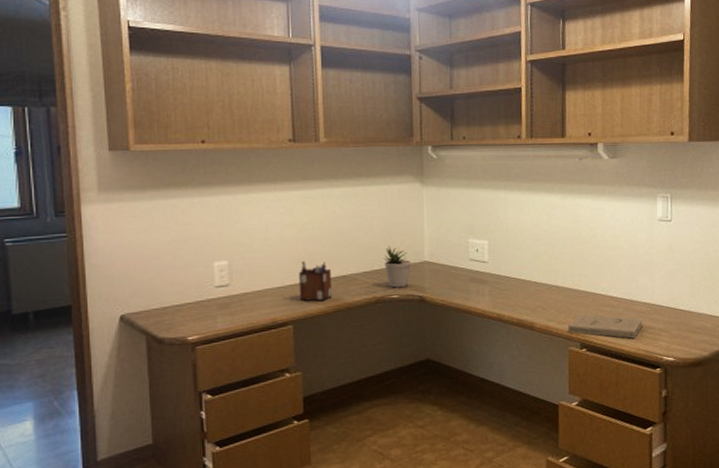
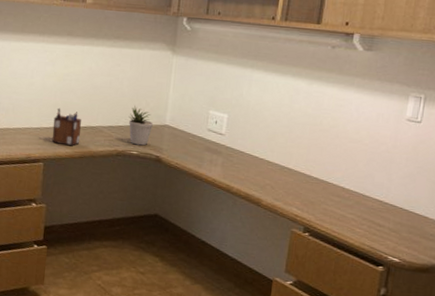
book: present [568,313,643,339] -> none [293,198,373,233]

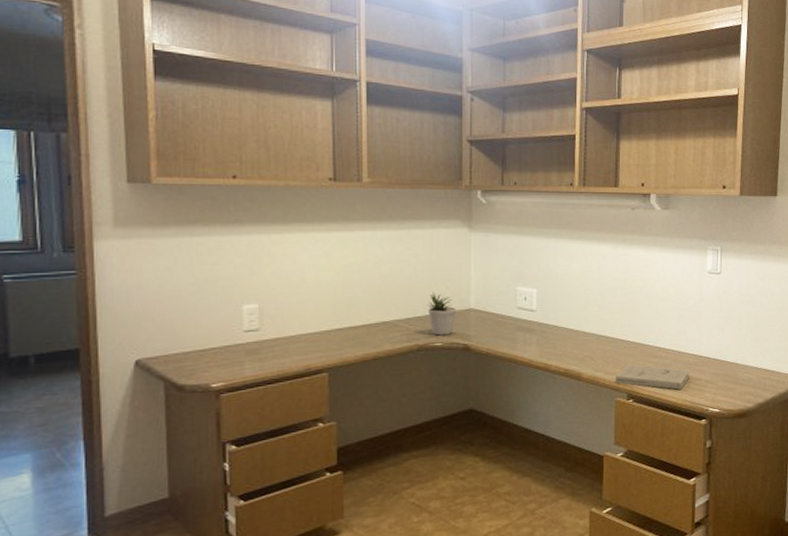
desk organizer: present [51,108,81,146] -> none [335,305,371,348]
book: none [293,198,373,233] -> present [615,364,690,390]

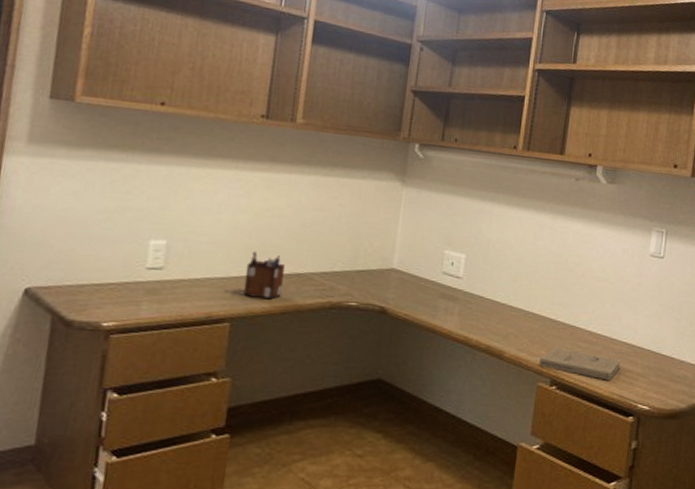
desk organizer: none [335,305,371,348] -> present [243,251,285,300]
potted plant: present [427,292,456,336] -> none [346,246,377,295]

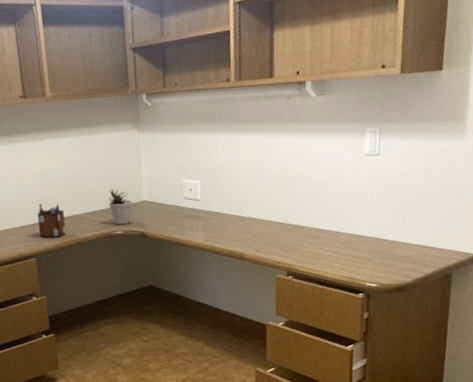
potted plant: none [346,246,377,295] -> present [107,188,132,225]
book: present [539,346,621,381] -> none [275,244,348,267]

